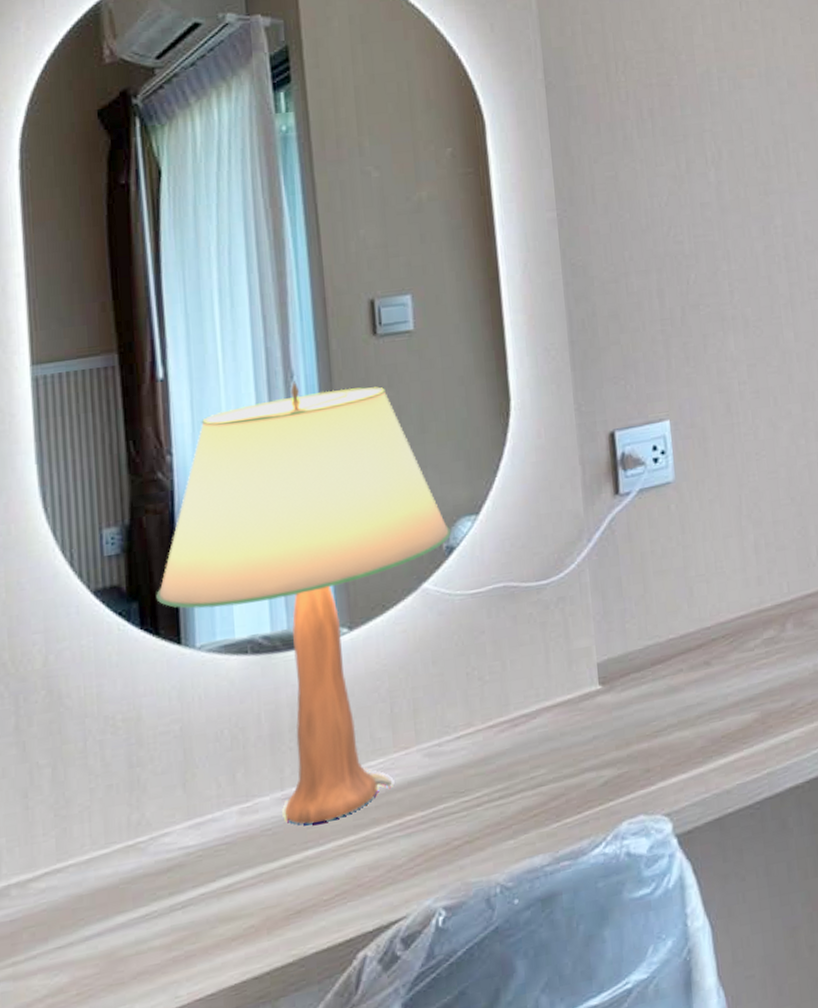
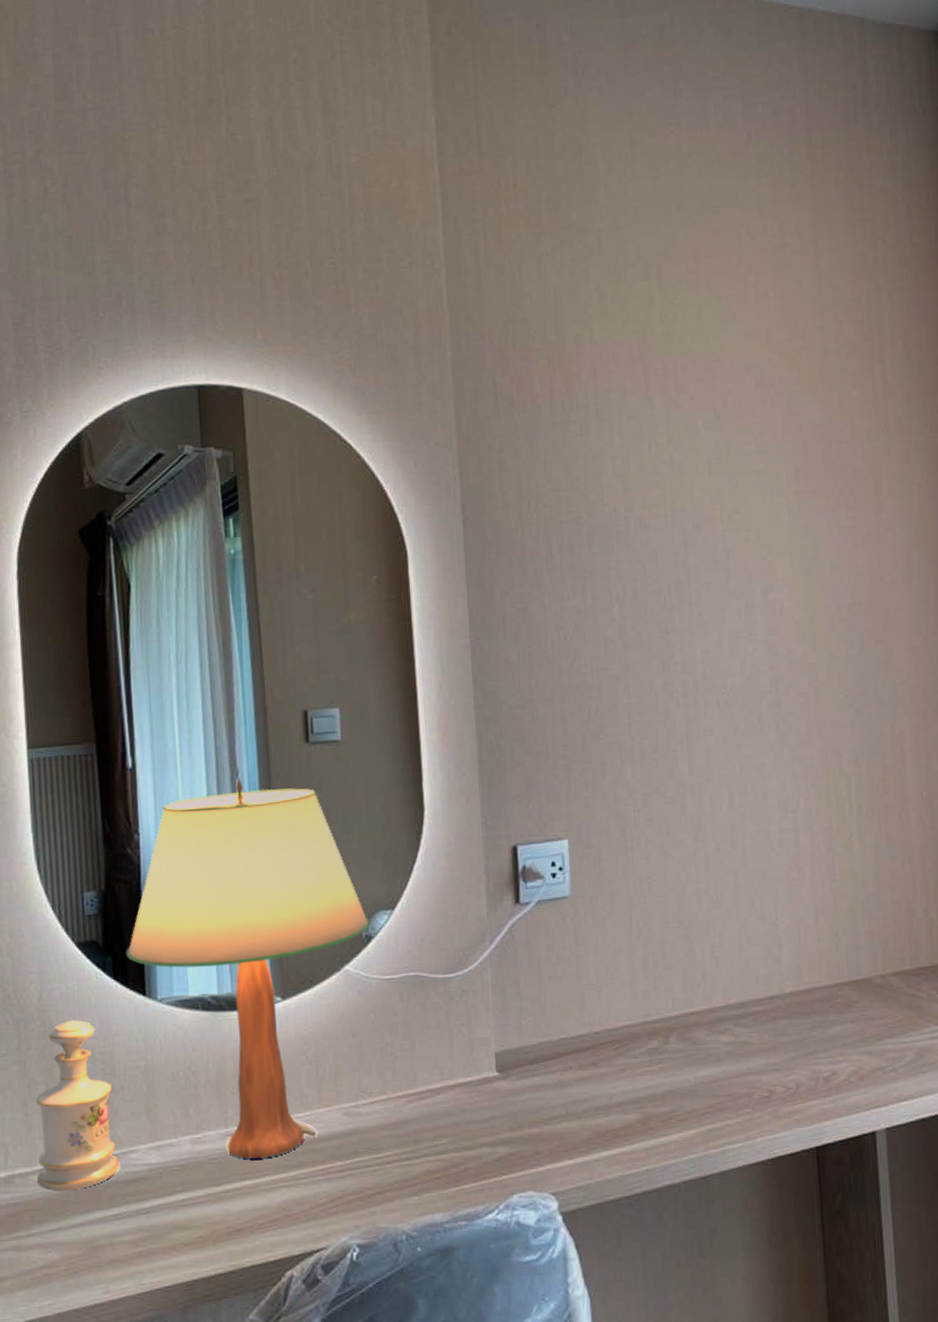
perfume bottle: none [38,683,149,898] -> present [35,1019,120,1191]

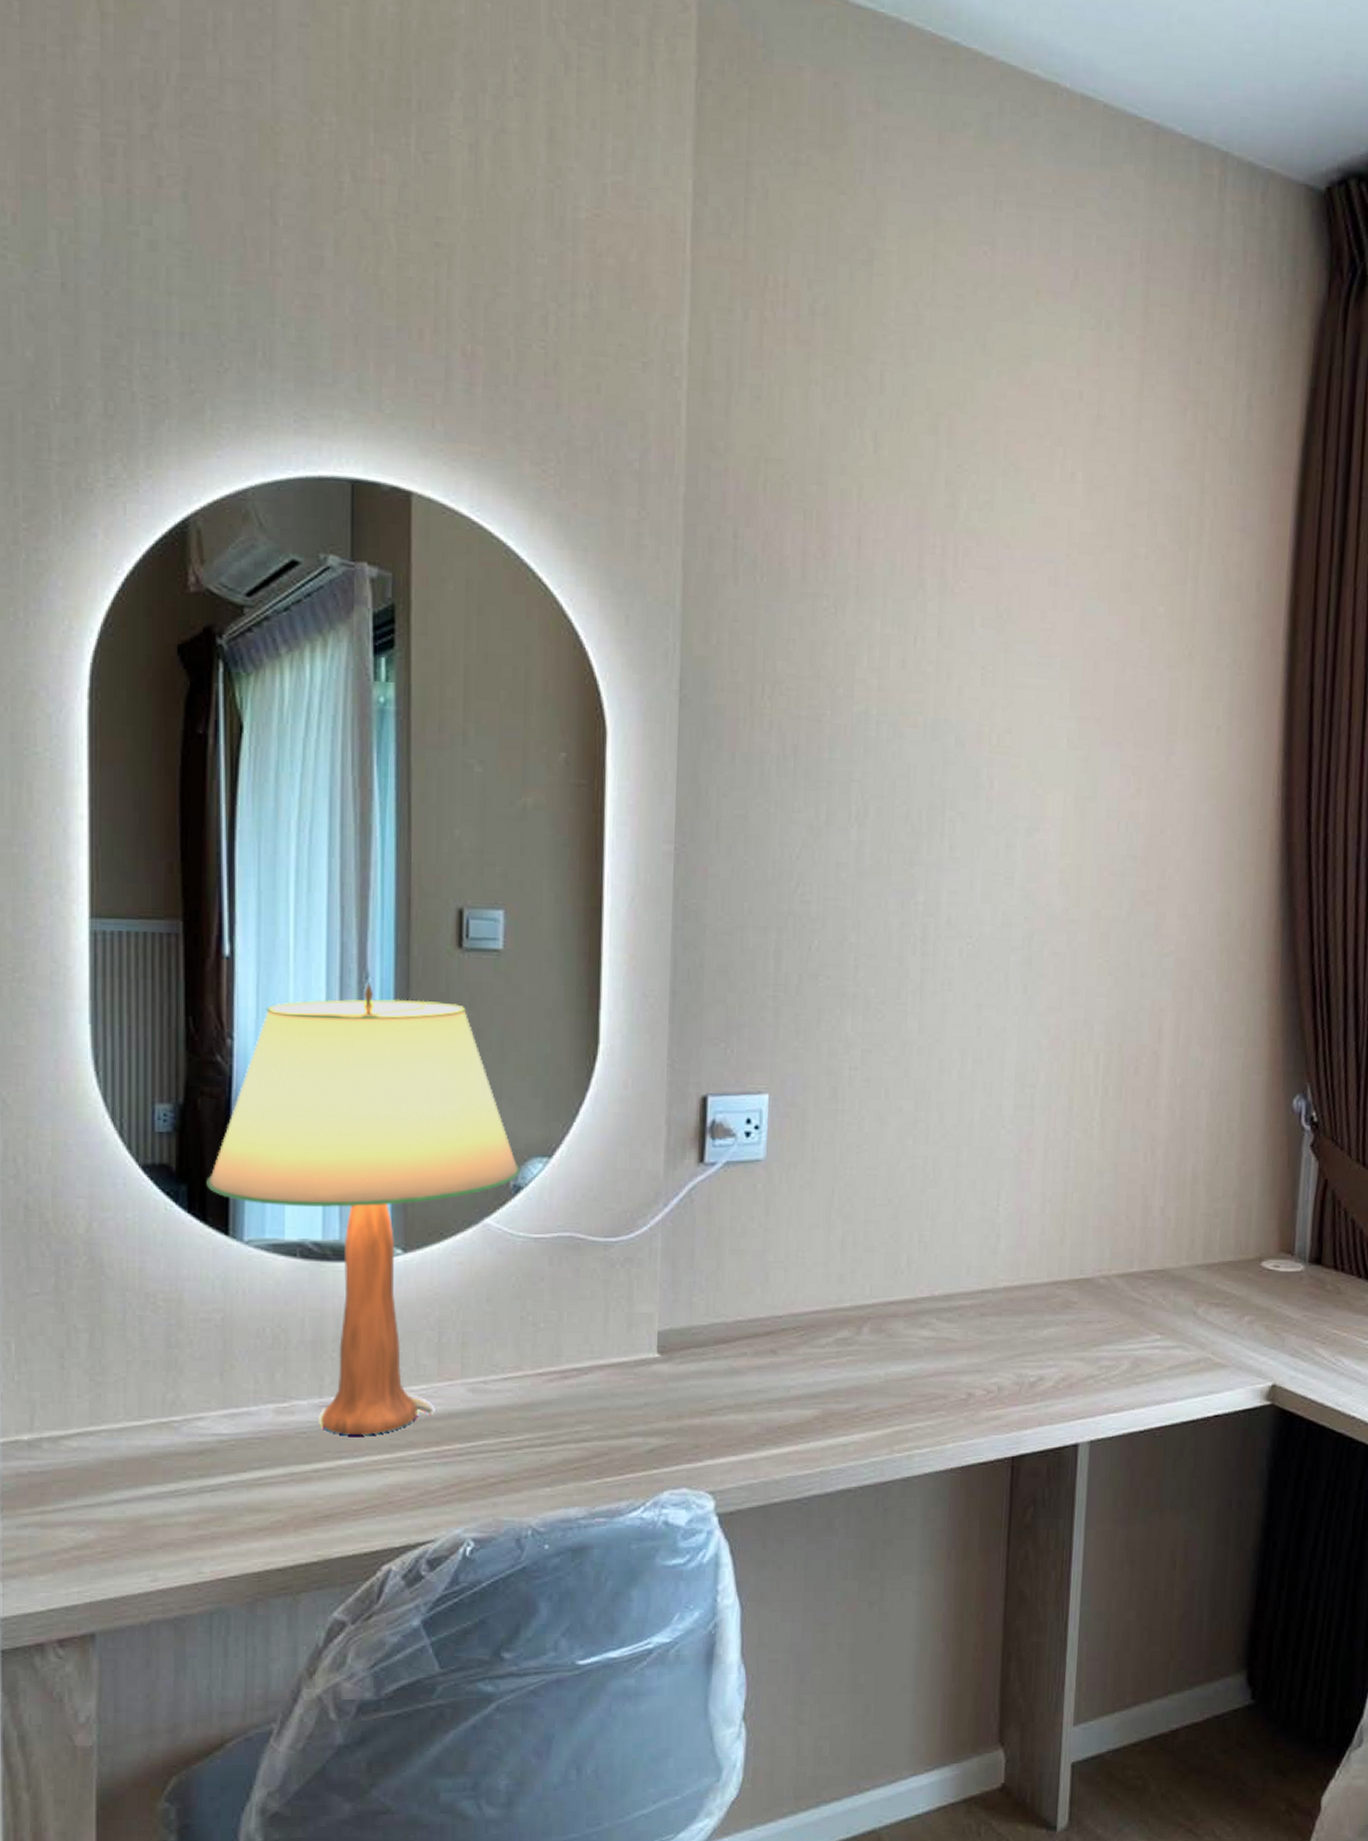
perfume bottle: present [35,1019,120,1191] -> none [71,1257,182,1460]

